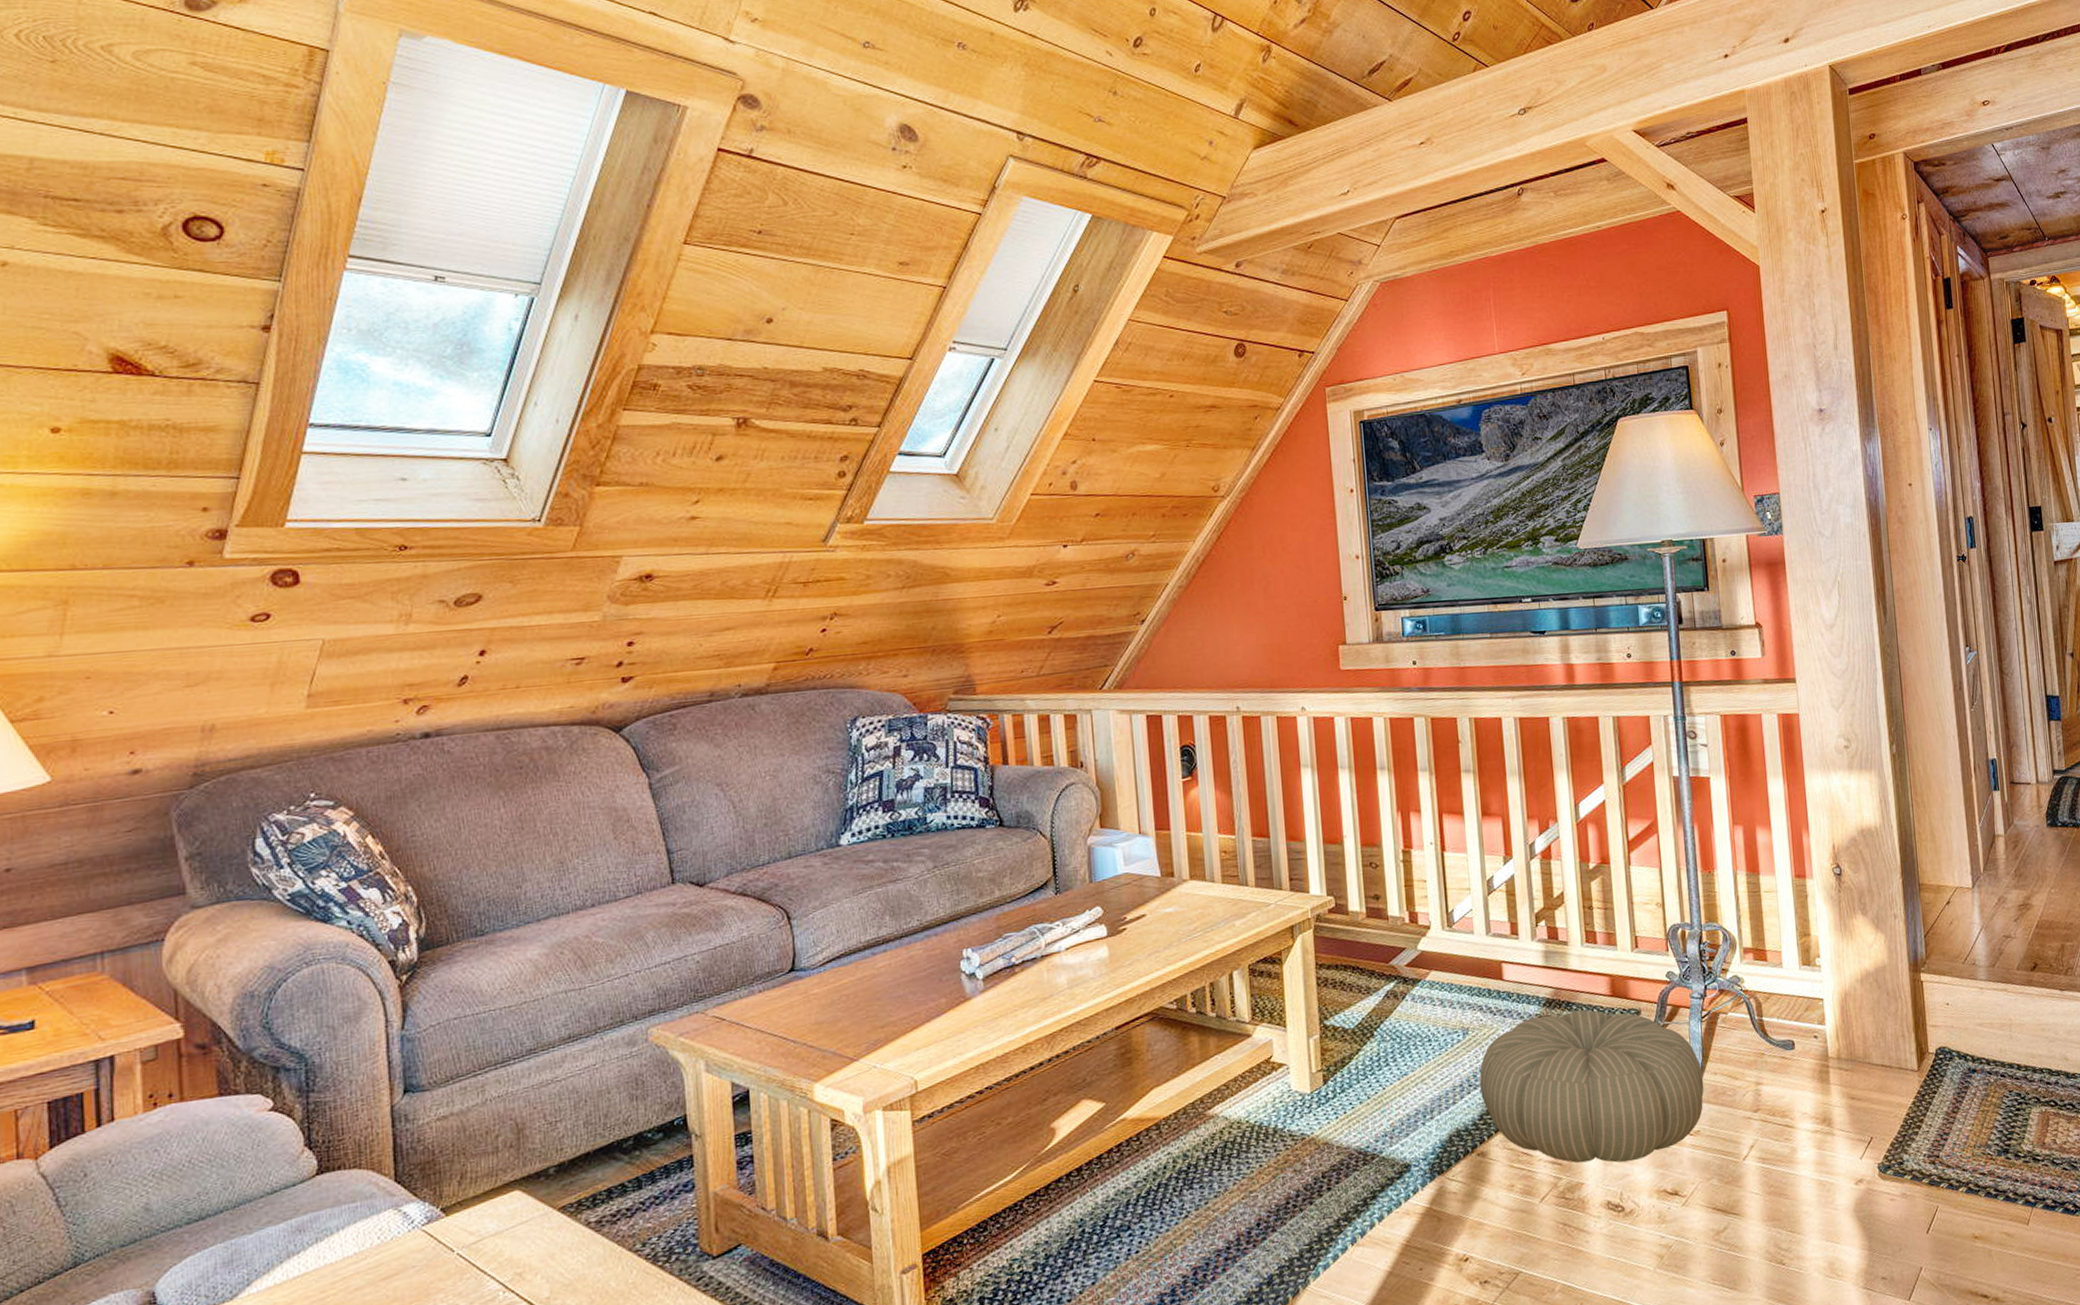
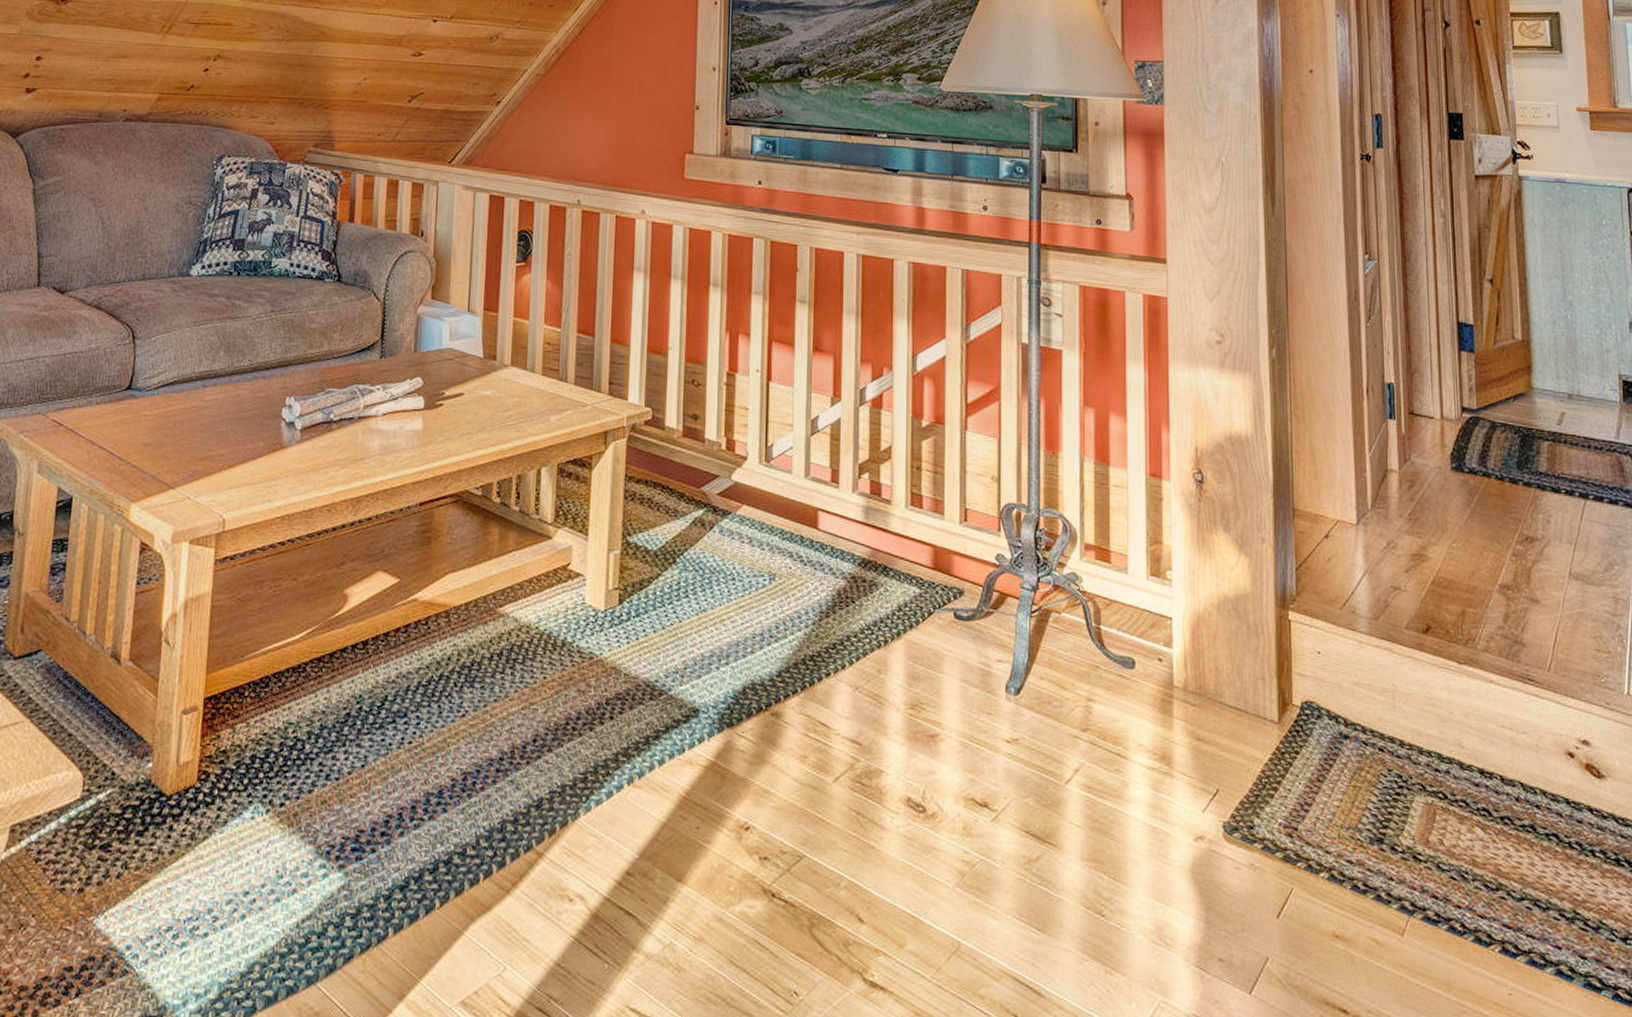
pouf: present [1479,1010,1704,1163] -> none [782,575,1028,758]

